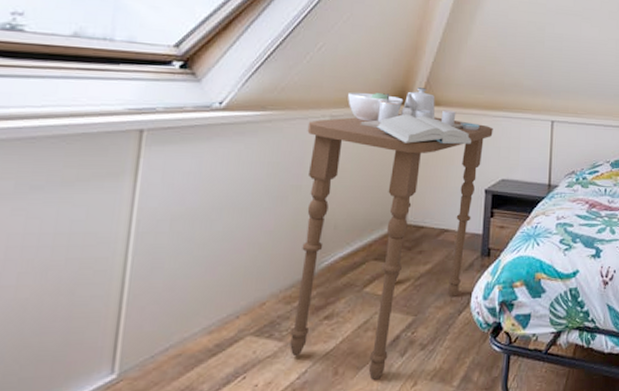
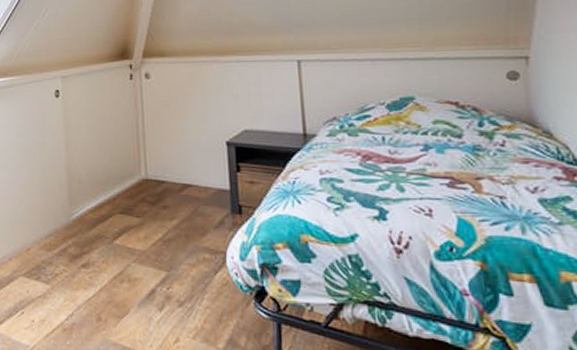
side table: present [290,88,493,381] -> none [43,40,227,332]

